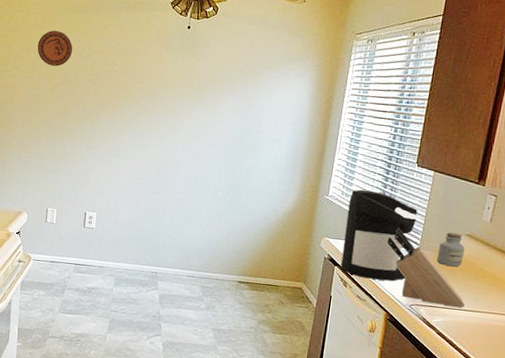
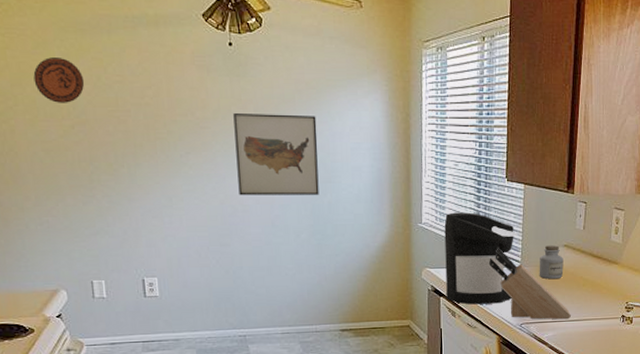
wall art: none [173,83,249,160] -> present [233,112,319,196]

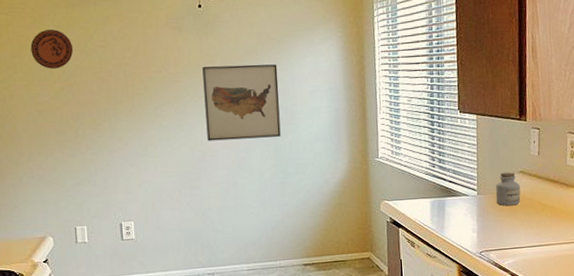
coffee maker: present [444,212,519,305] -> none [400,144,474,235]
knife block: present [489,247,571,320] -> none [445,176,531,246]

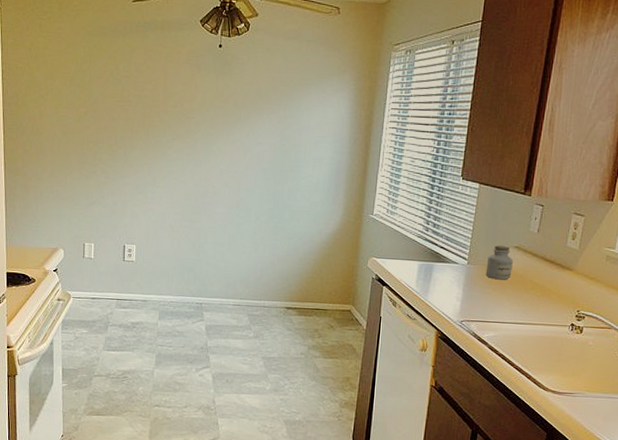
decorative plate: present [30,29,74,69] -> none [62,56,100,94]
wall art: present [202,64,281,141] -> none [212,105,287,182]

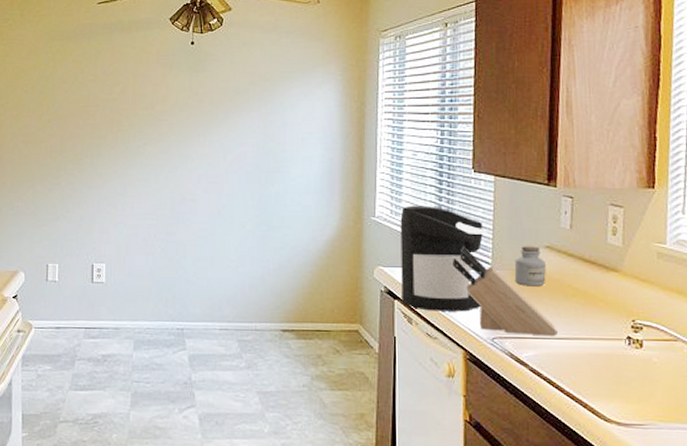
coffee maker: none [389,206,469,298] -> present [400,206,488,312]
knife block: none [435,243,515,322] -> present [453,245,558,337]

